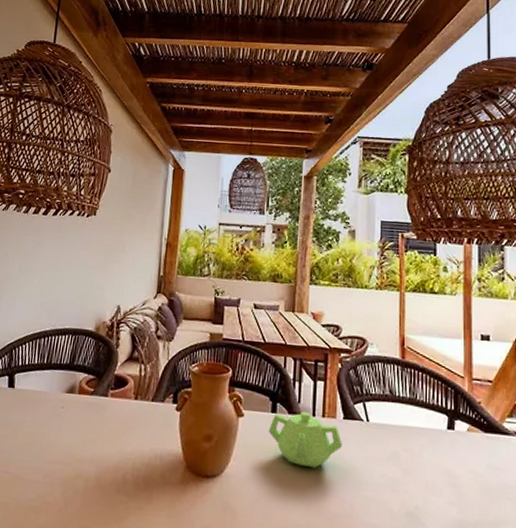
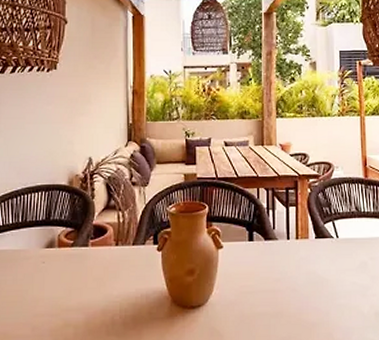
teapot: present [268,412,342,469] -> none [247,237,315,286]

